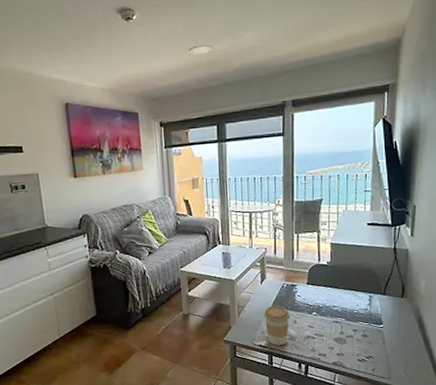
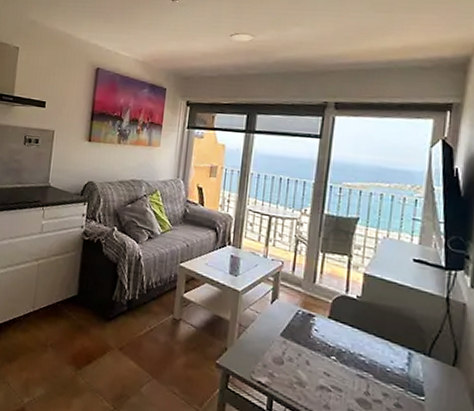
coffee cup: present [263,305,290,345] -> none [269,333,302,389]

